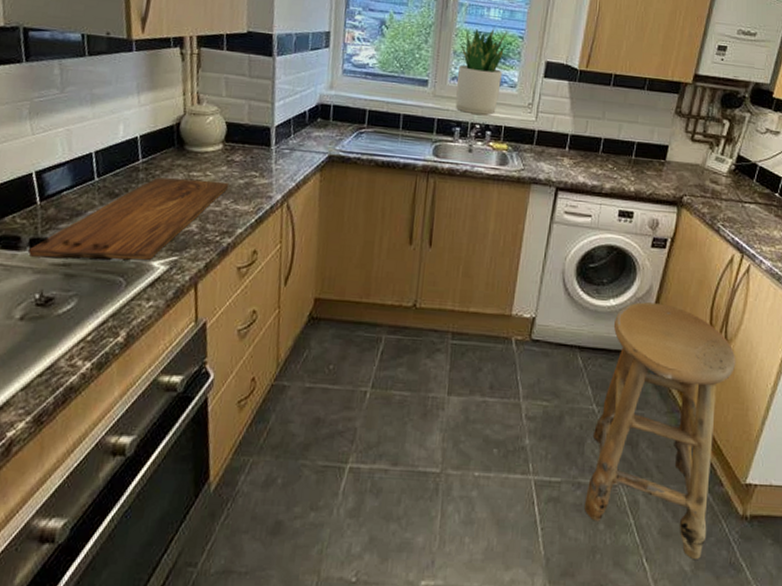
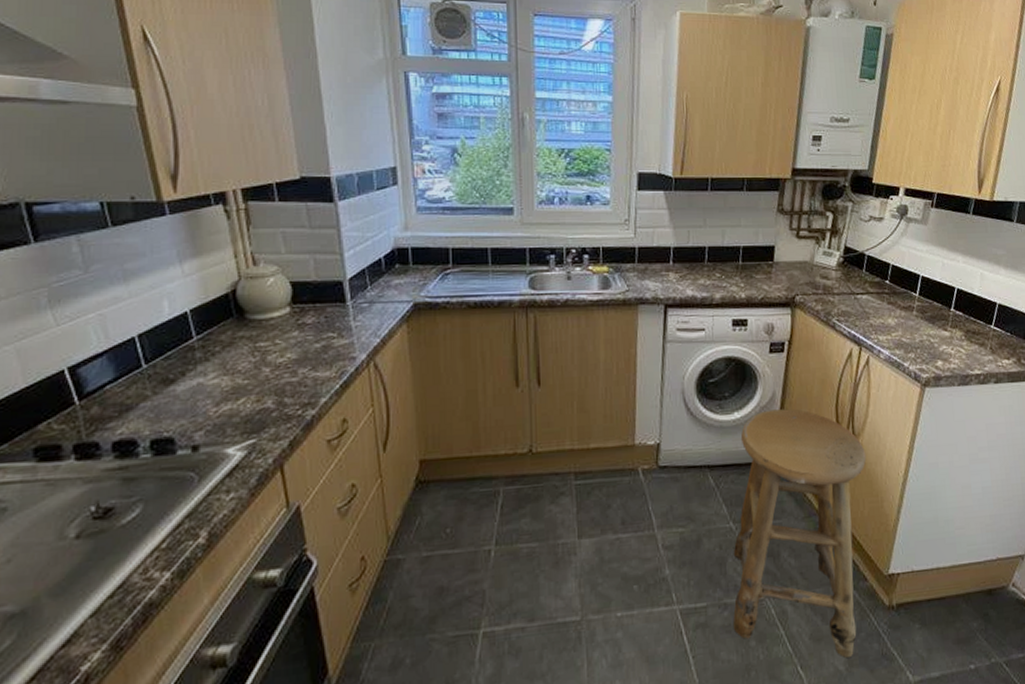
cutting board: present [28,177,230,260] -> none [74,348,304,465]
planter: present [455,26,509,115] -> none [543,141,593,238]

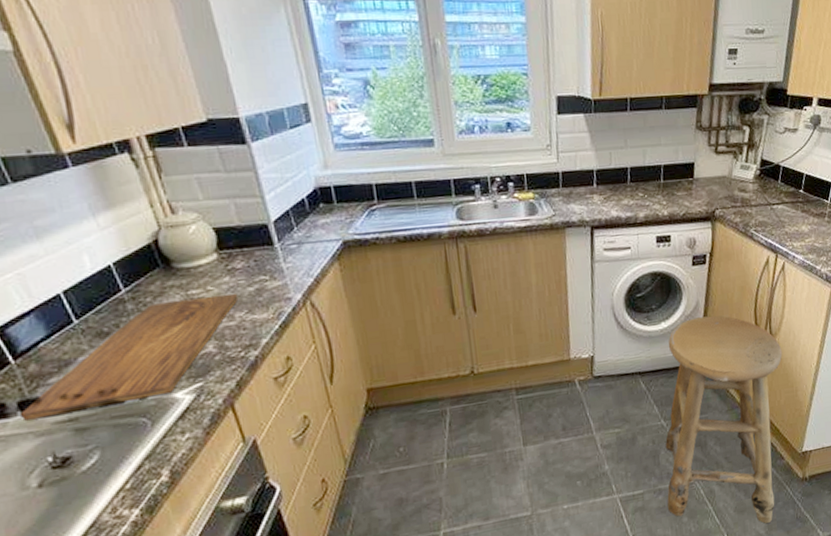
cutting board: none [74,348,304,465] -> present [21,293,239,421]

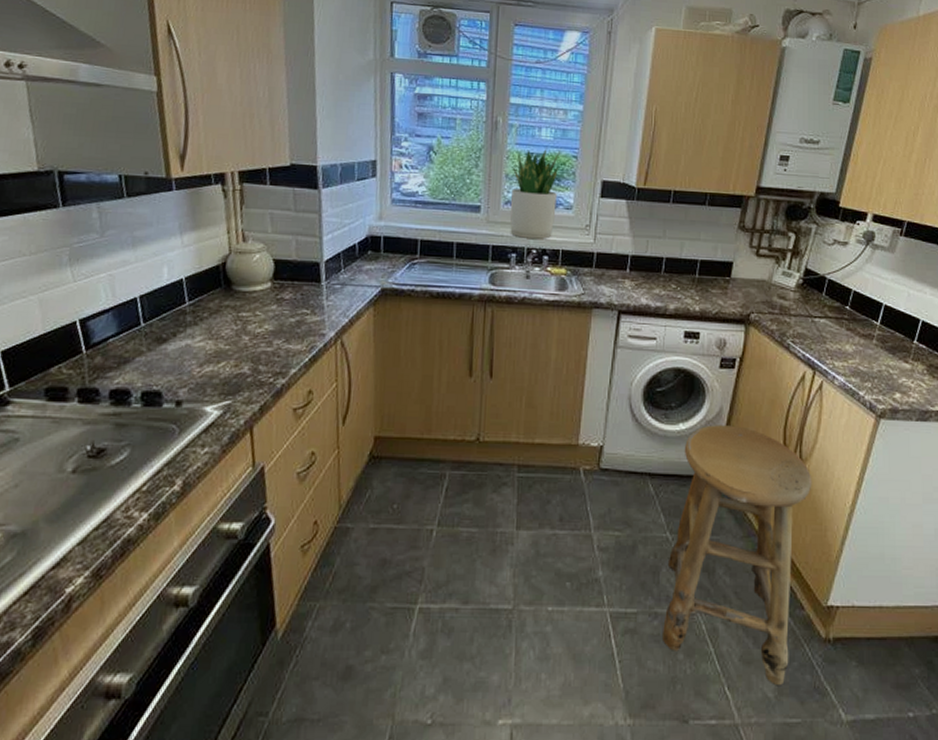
cutting board: present [21,293,239,421] -> none [77,320,280,408]
planter: none [460,66,514,168] -> present [509,147,561,239]

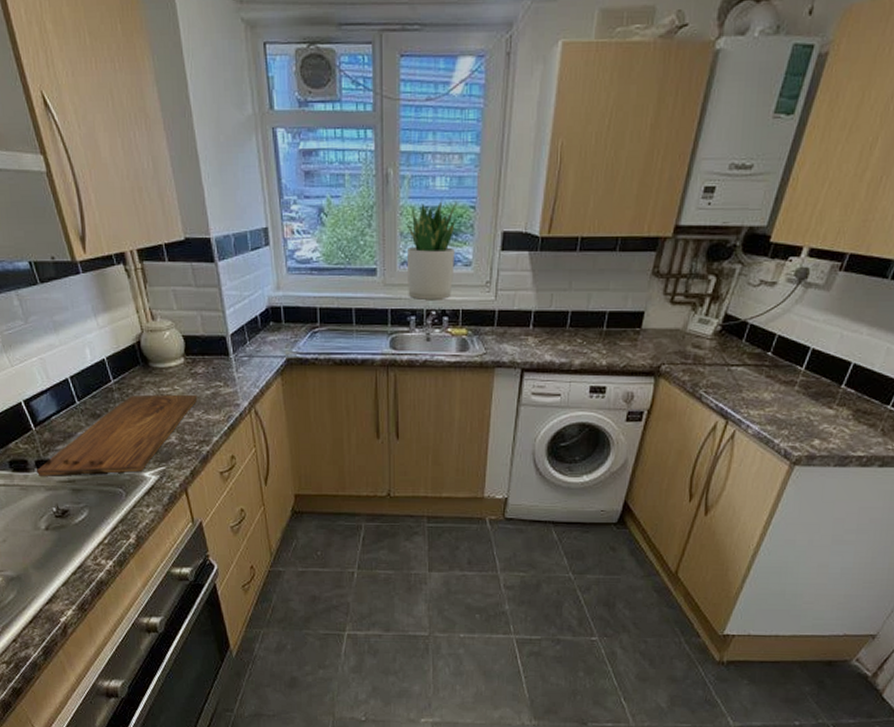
cutting board: none [77,320,280,408] -> present [37,394,198,476]
step stool: present [663,425,812,685] -> none [565,476,717,698]

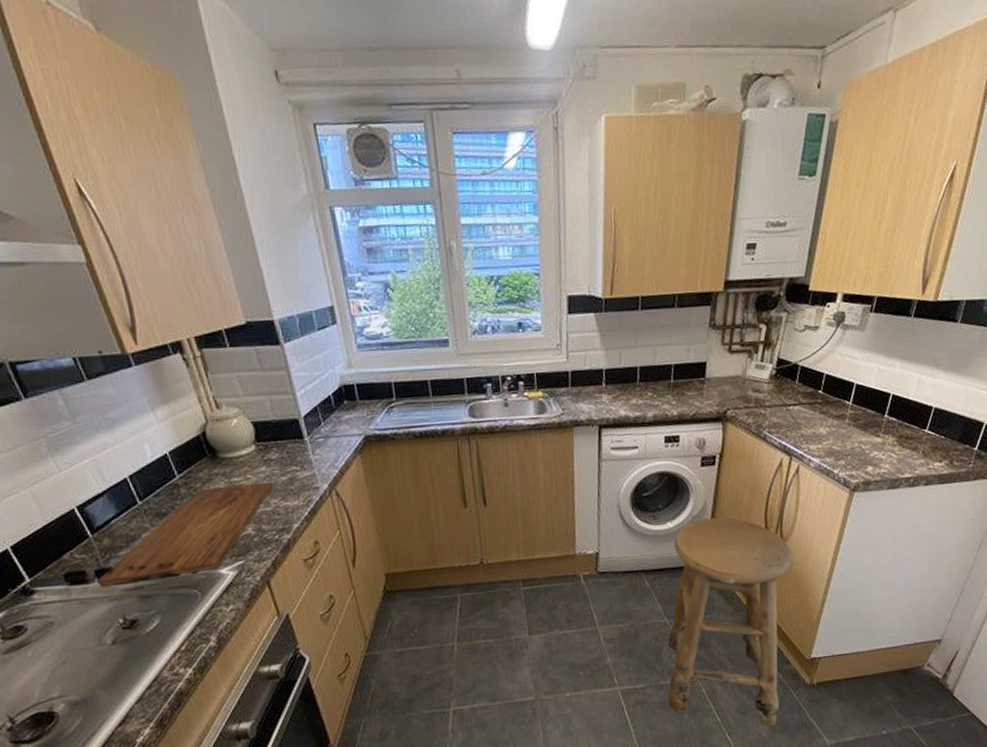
planter: present [406,198,458,300] -> none [474,267,525,367]
step stool: none [565,476,717,698] -> present [668,517,793,726]

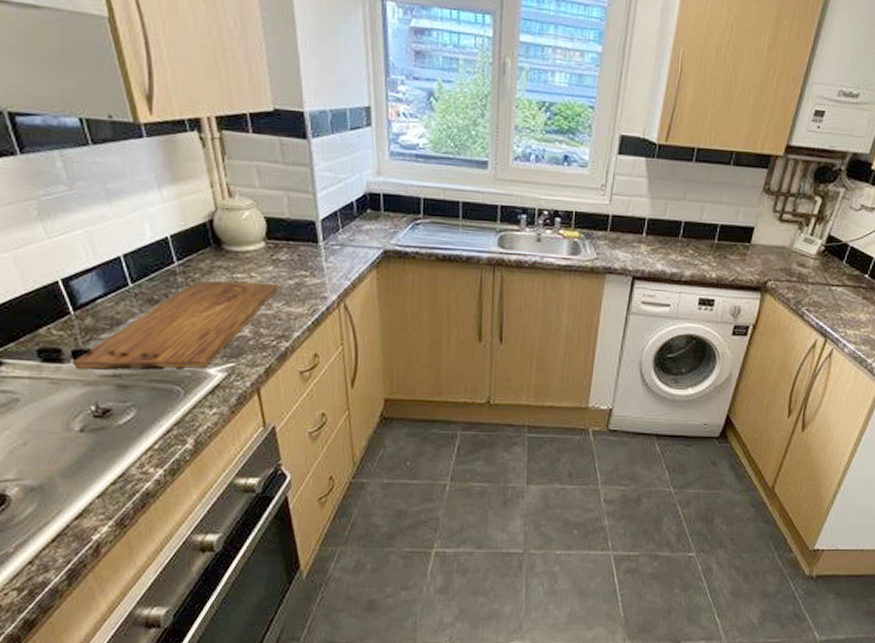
step stool: present [668,517,793,726] -> none [661,390,813,613]

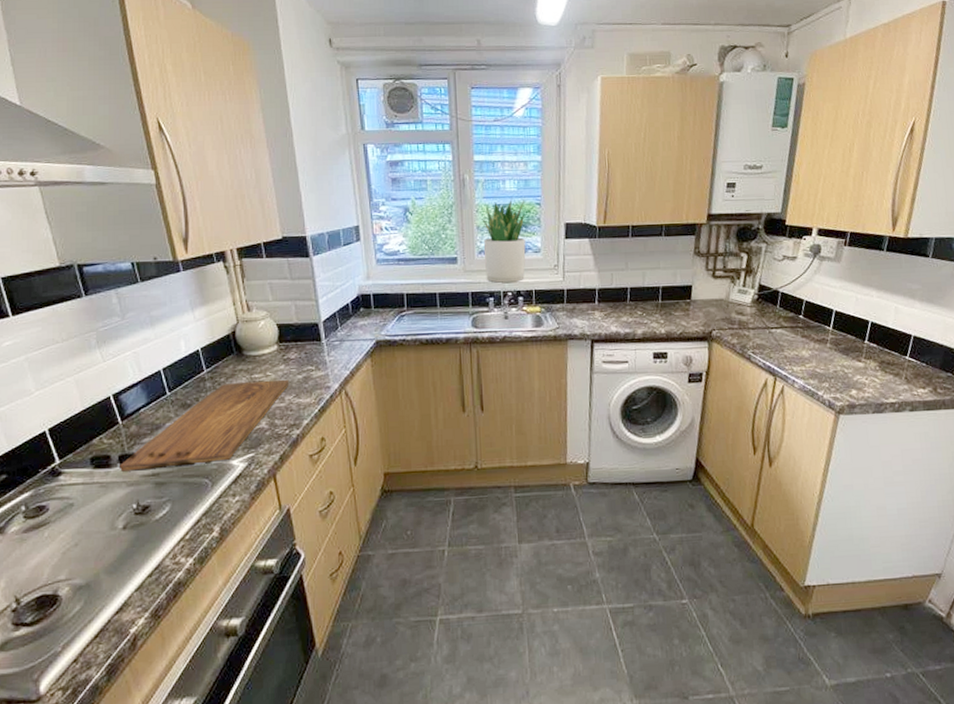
planter: none [519,95,577,200] -> present [482,197,526,283]

